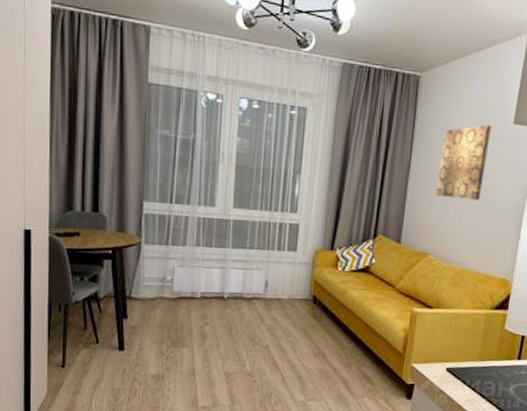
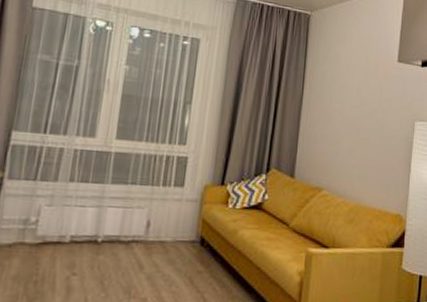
wall art: present [435,124,492,201] -> none [328,61,378,134]

